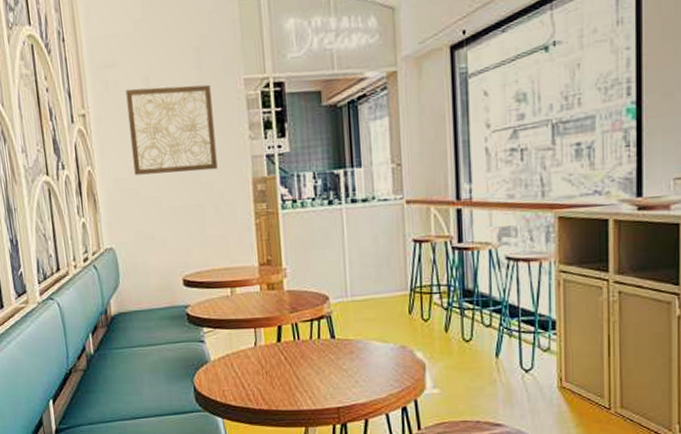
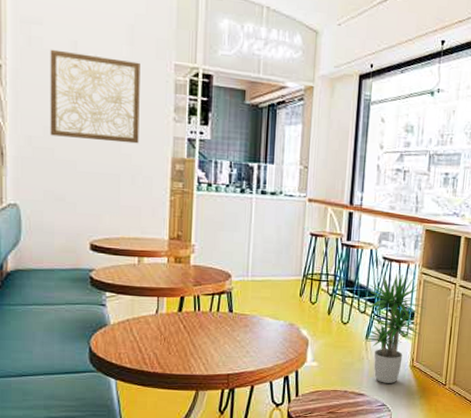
potted plant: none [487,273,571,410] -> present [362,272,426,383]

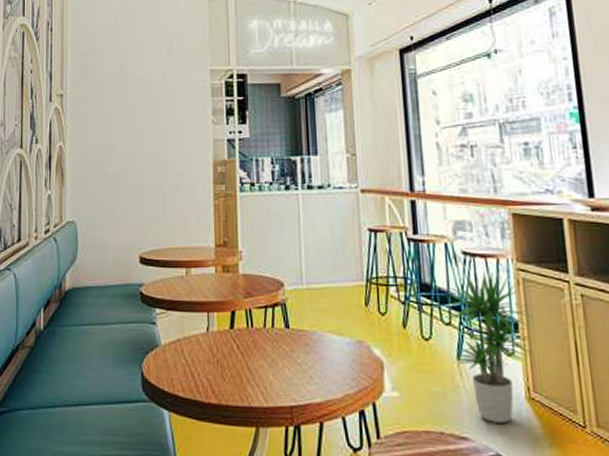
wall art: present [50,49,140,144] -> none [102,73,181,152]

